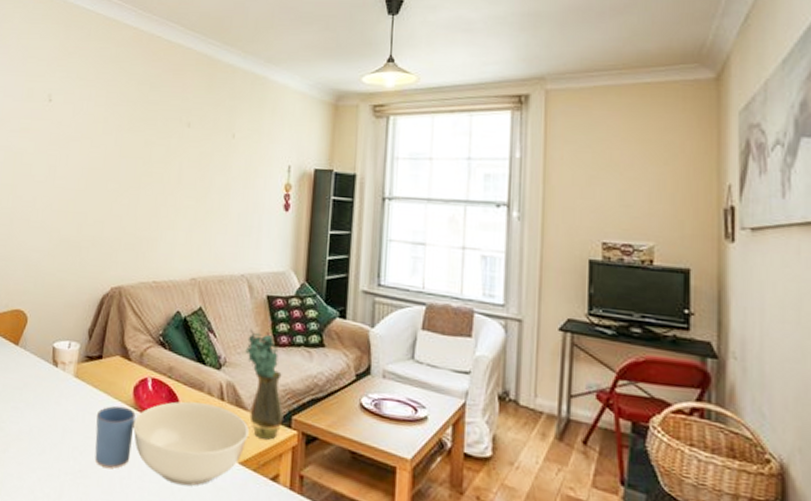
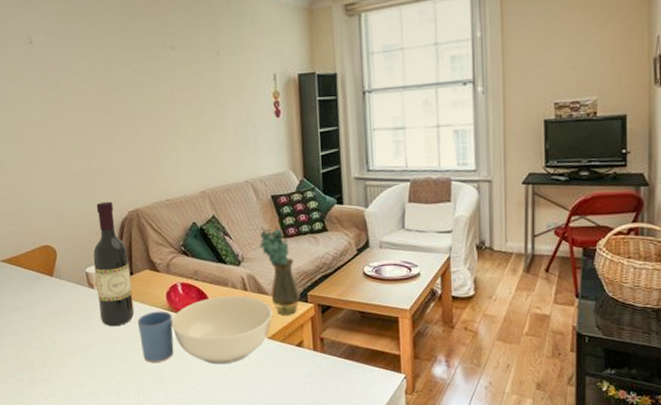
wine bottle: none [57,272,102,416] -> present [93,201,135,327]

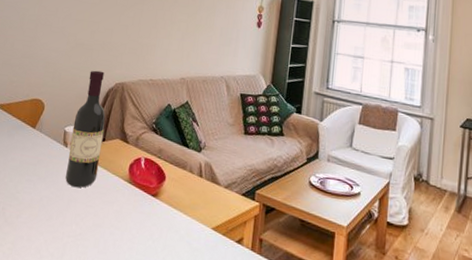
mug: present [137,311,174,363] -> none [93,180,130,232]
bowl: present [171,295,273,365] -> none [127,177,221,247]
vase: present [259,227,301,315] -> none [221,121,249,210]

